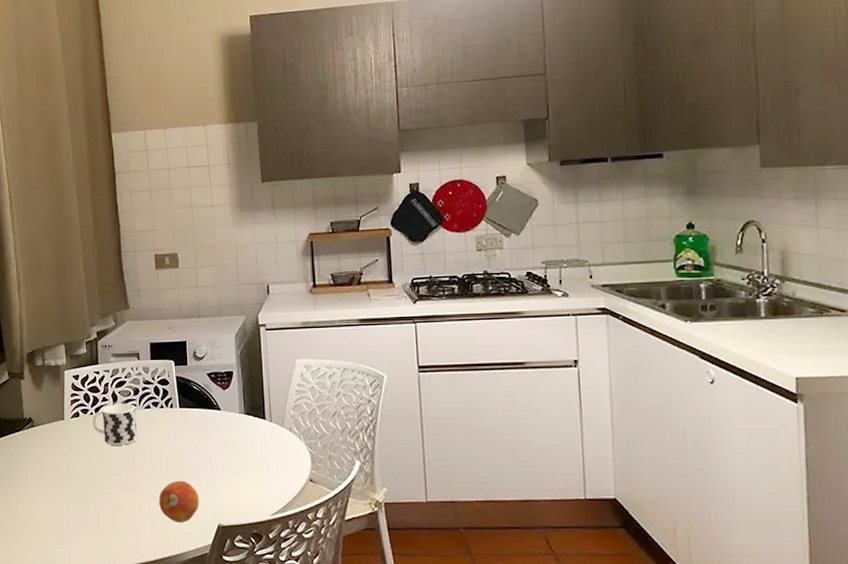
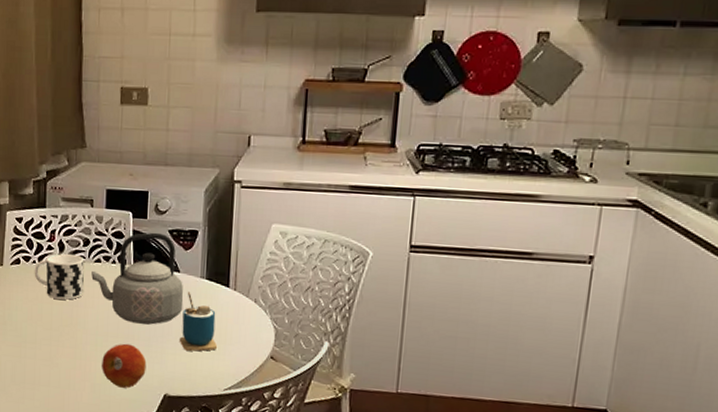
teapot: none [143,376,227,461] -> present [91,232,184,325]
cup: none [227,427,261,481] -> present [180,292,218,351]

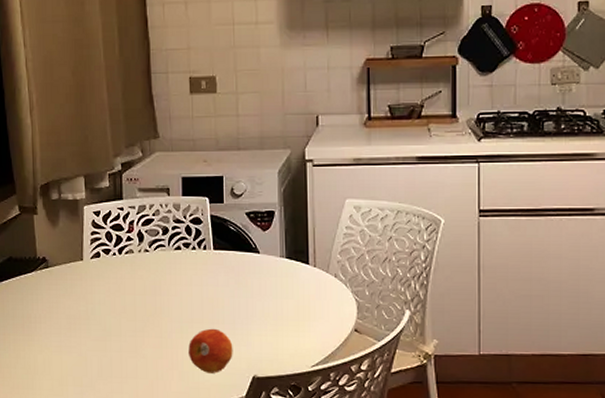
cup: present [34,254,85,300] -> none [115,244,166,289]
teapot: present [91,232,184,325] -> none [172,216,265,308]
cup: present [180,292,218,351] -> none [264,272,302,330]

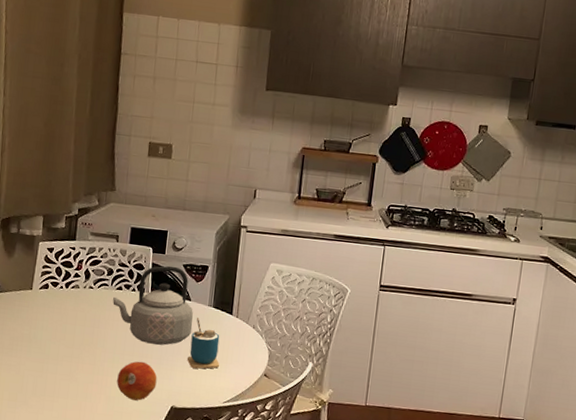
teapot: none [172,216,265,308] -> present [113,265,193,346]
cup: none [264,272,302,330] -> present [187,318,220,369]

